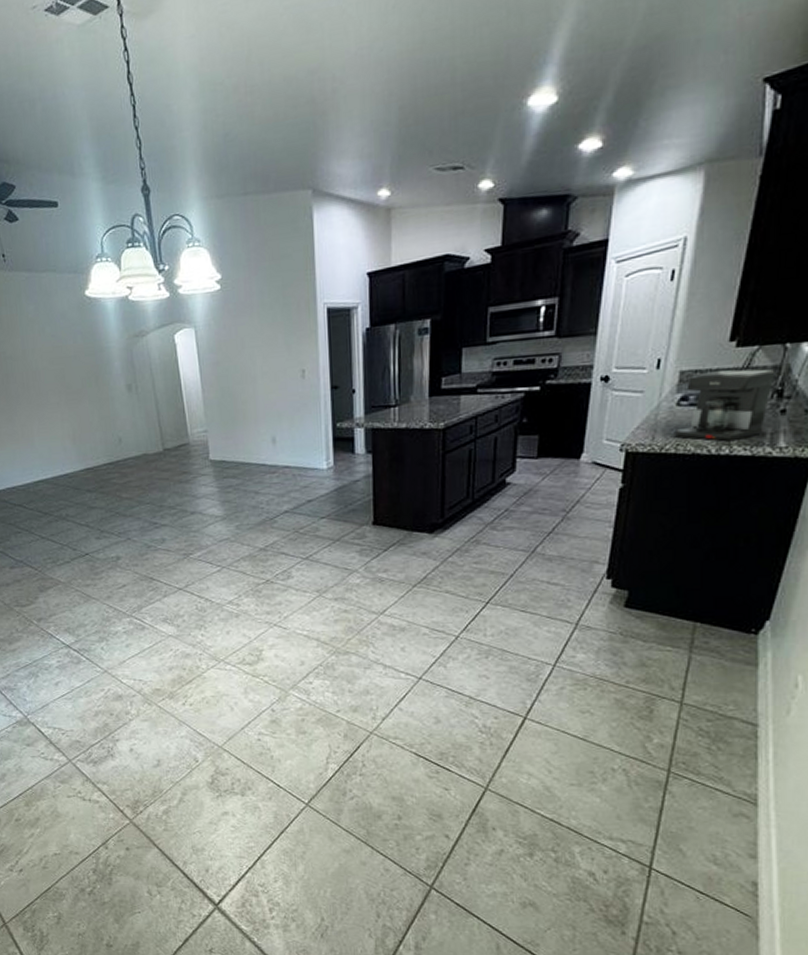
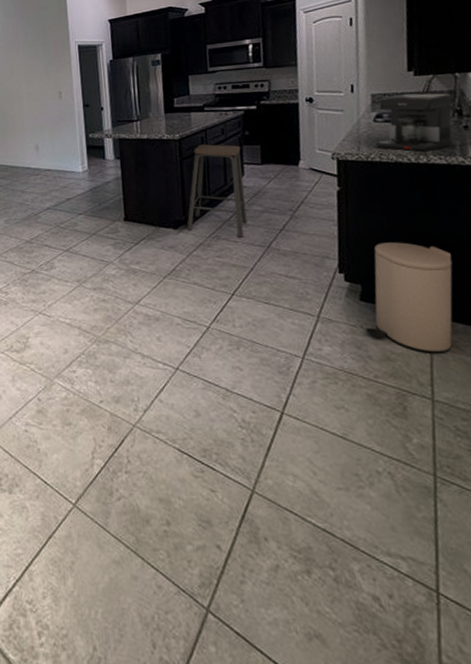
bar stool: none [444,434,516,543] -> present [187,144,248,239]
pedal bin: none [625,544,732,659] -> present [366,242,453,353]

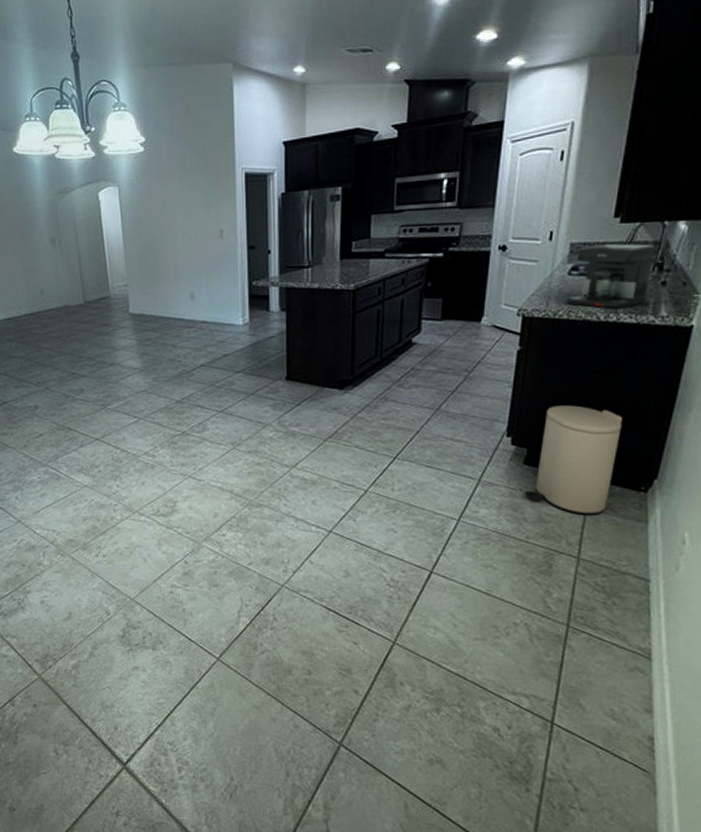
bar stool: present [187,144,248,239] -> none [353,296,421,400]

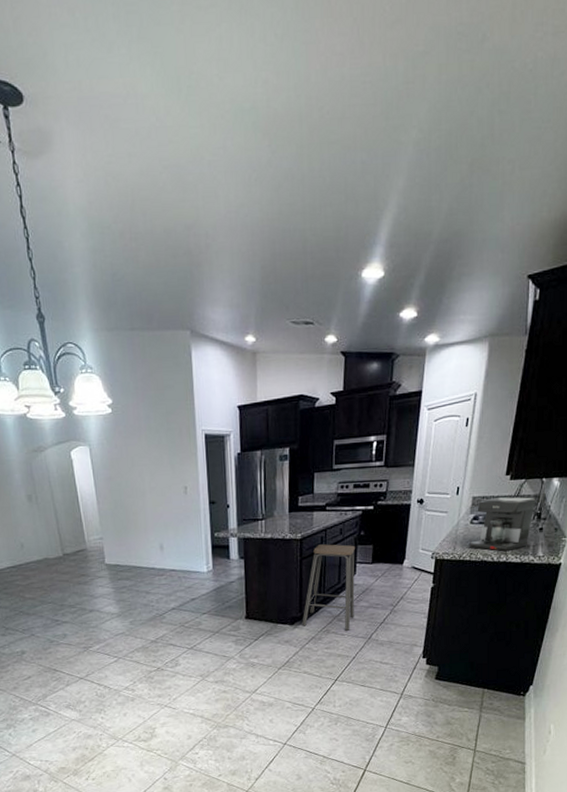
bar stool: none [353,296,421,400] -> present [302,544,356,632]
pedal bin: present [525,405,622,515] -> none [436,630,508,717]

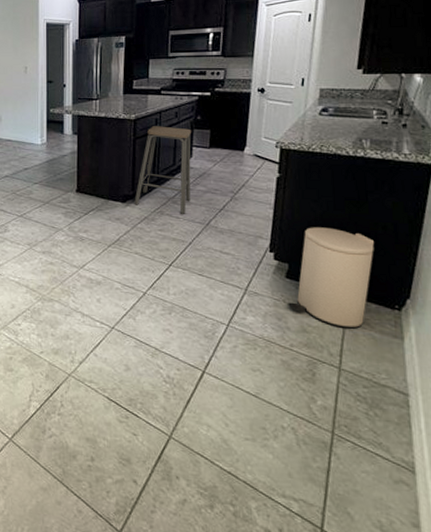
pedal bin: none [436,630,508,717] -> present [288,227,374,329]
coffee maker: present [470,497,536,552] -> none [319,91,396,147]

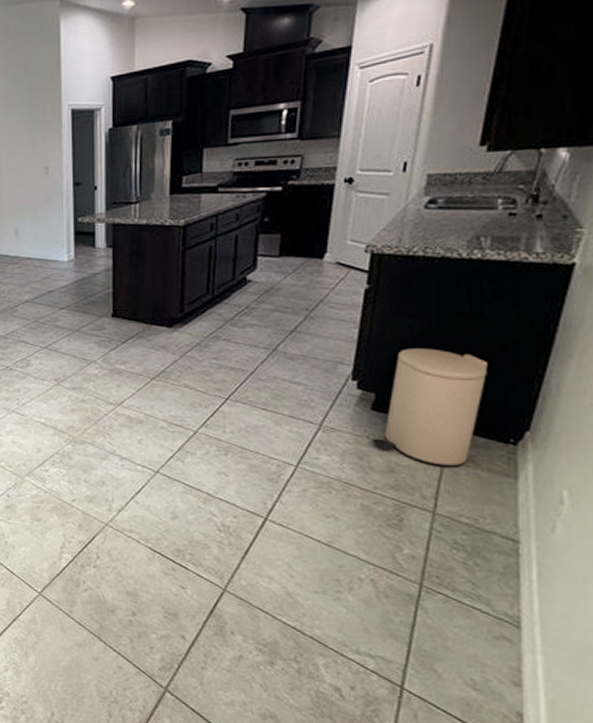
bar stool: present [134,126,192,215] -> none [183,232,257,340]

